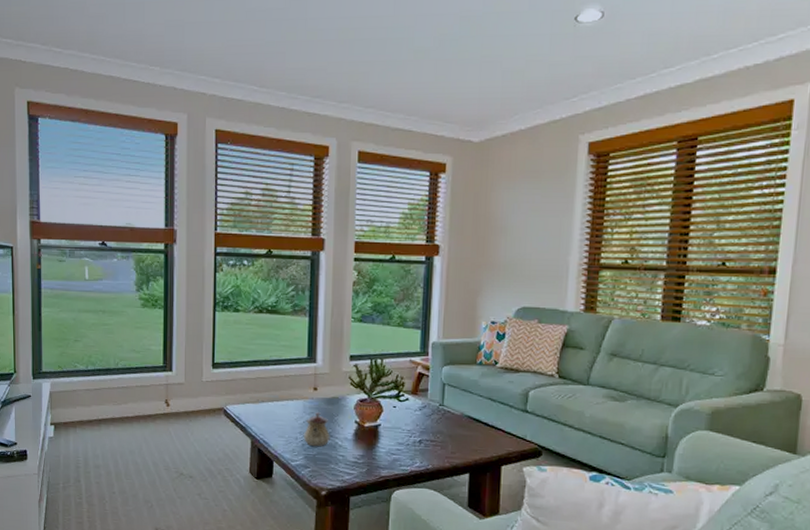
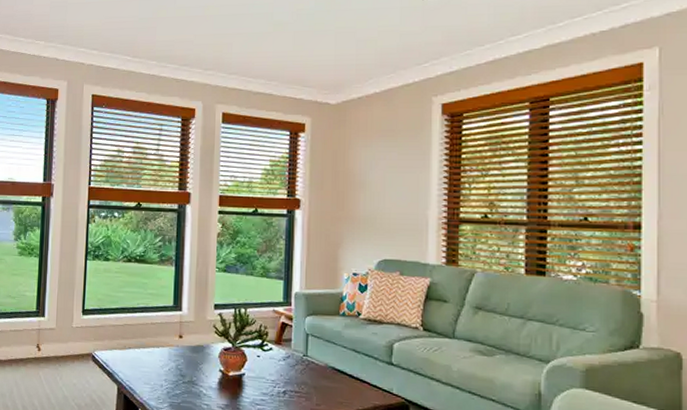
teapot: present [304,412,330,447] -> none [169,360,195,395]

